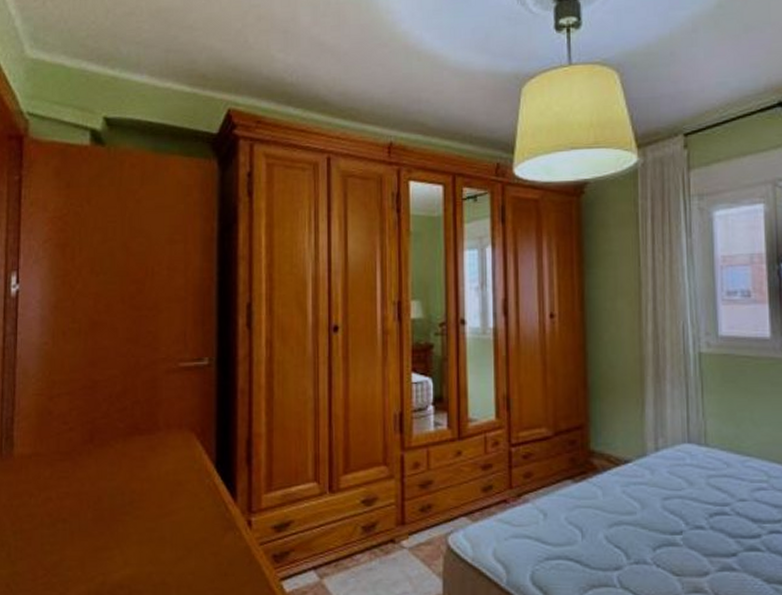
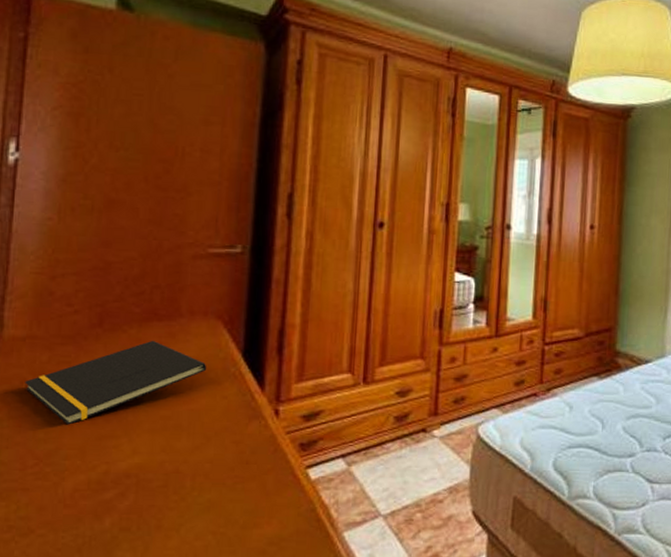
notepad: none [33,454,185,537] -> present [25,340,207,425]

